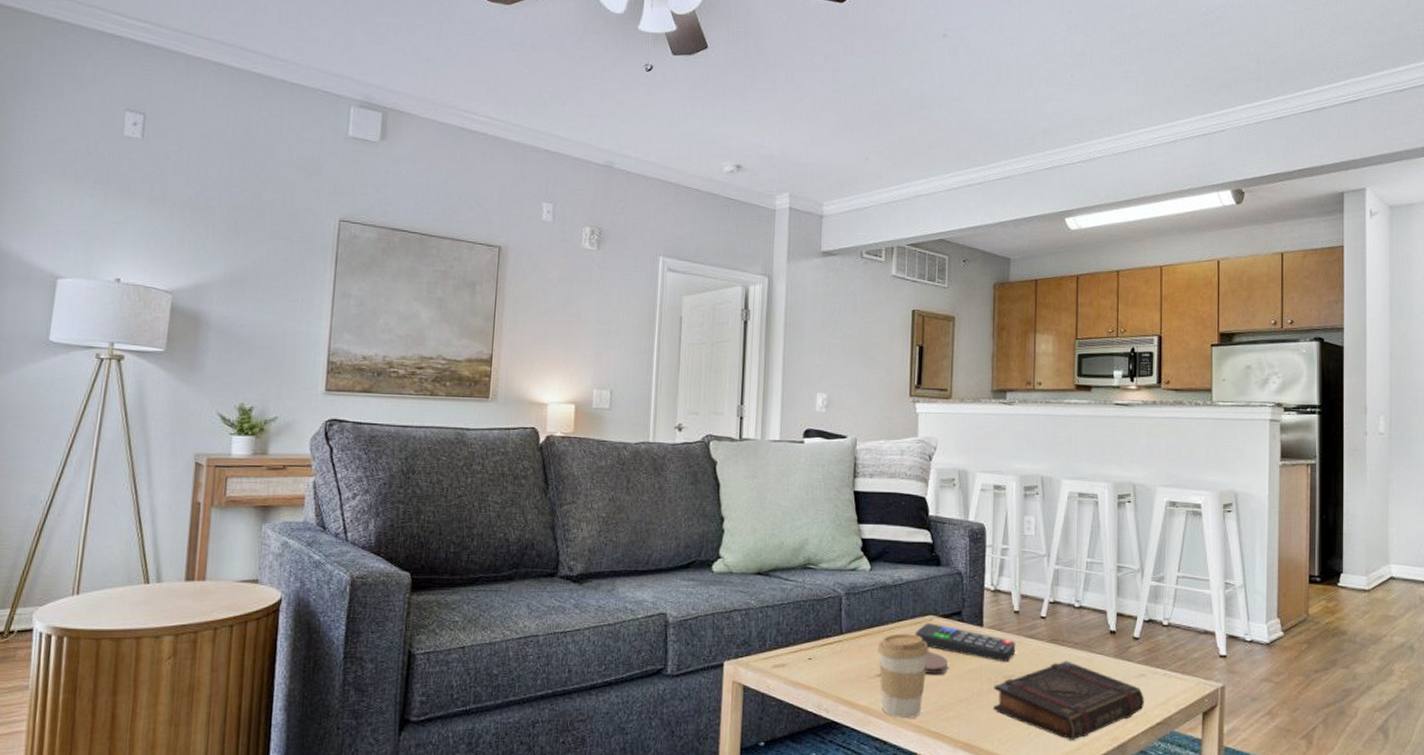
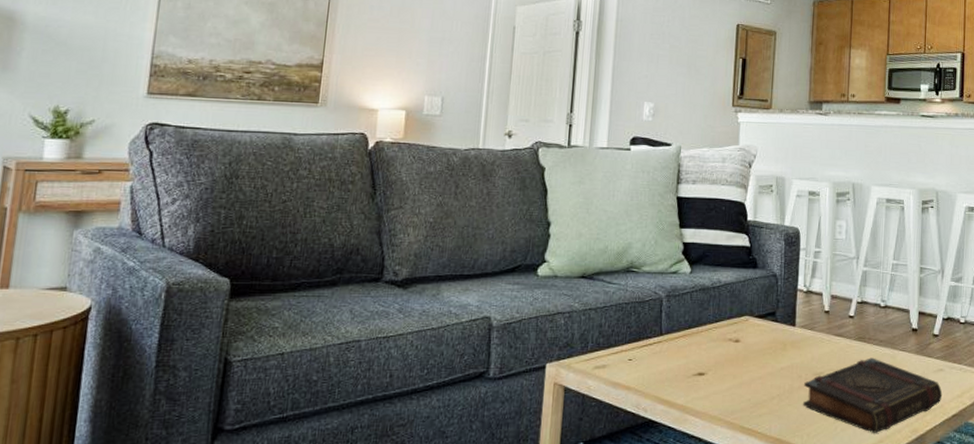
coffee cup: present [877,633,929,718] -> none [695,334,744,415]
remote control: present [915,623,1016,662] -> none [731,324,826,360]
coaster: present [925,651,949,675] -> none [739,350,762,373]

